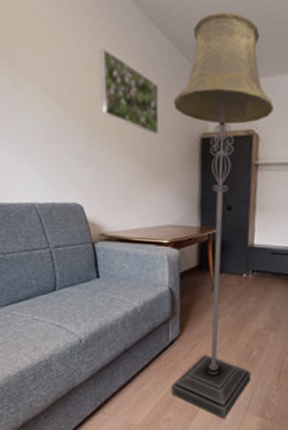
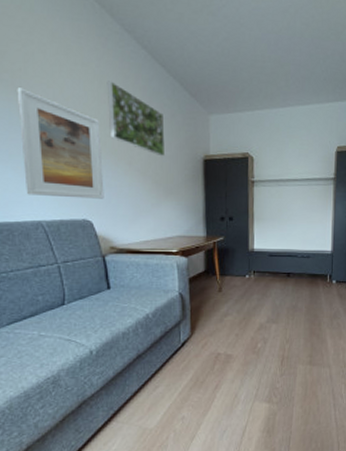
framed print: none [11,60,95,182] -> present [17,87,104,199]
floor lamp: present [171,12,274,419] -> none [177,56,264,410]

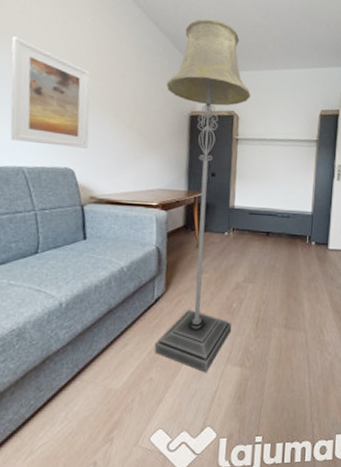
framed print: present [107,81,165,157] -> none [99,35,154,111]
floor lamp: none [177,56,264,410] -> present [154,18,251,373]

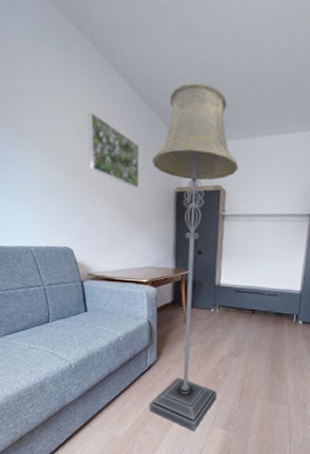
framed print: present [10,36,91,149] -> none [9,120,83,228]
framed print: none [99,35,154,111] -> present [87,112,140,189]

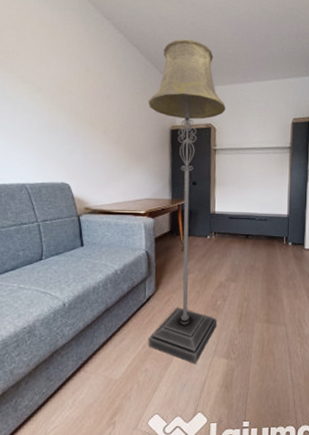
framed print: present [87,112,140,189] -> none [87,61,137,127]

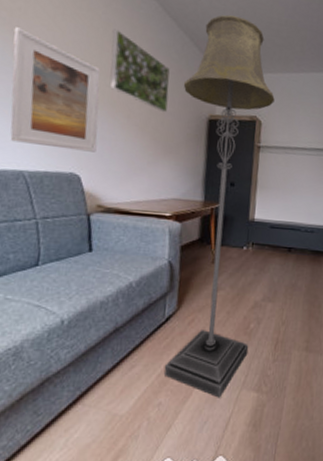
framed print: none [9,67,82,164] -> present [10,27,101,153]
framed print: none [87,61,137,127] -> present [110,29,170,113]

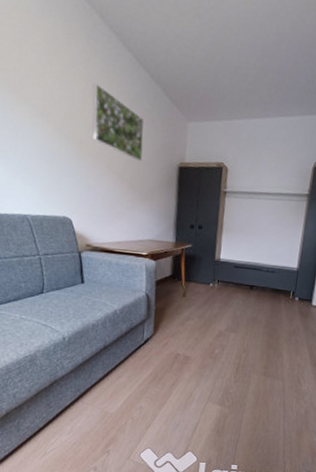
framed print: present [10,27,101,153] -> none [11,86,84,199]
floor lamp: present [164,15,275,398] -> none [144,62,241,407]

